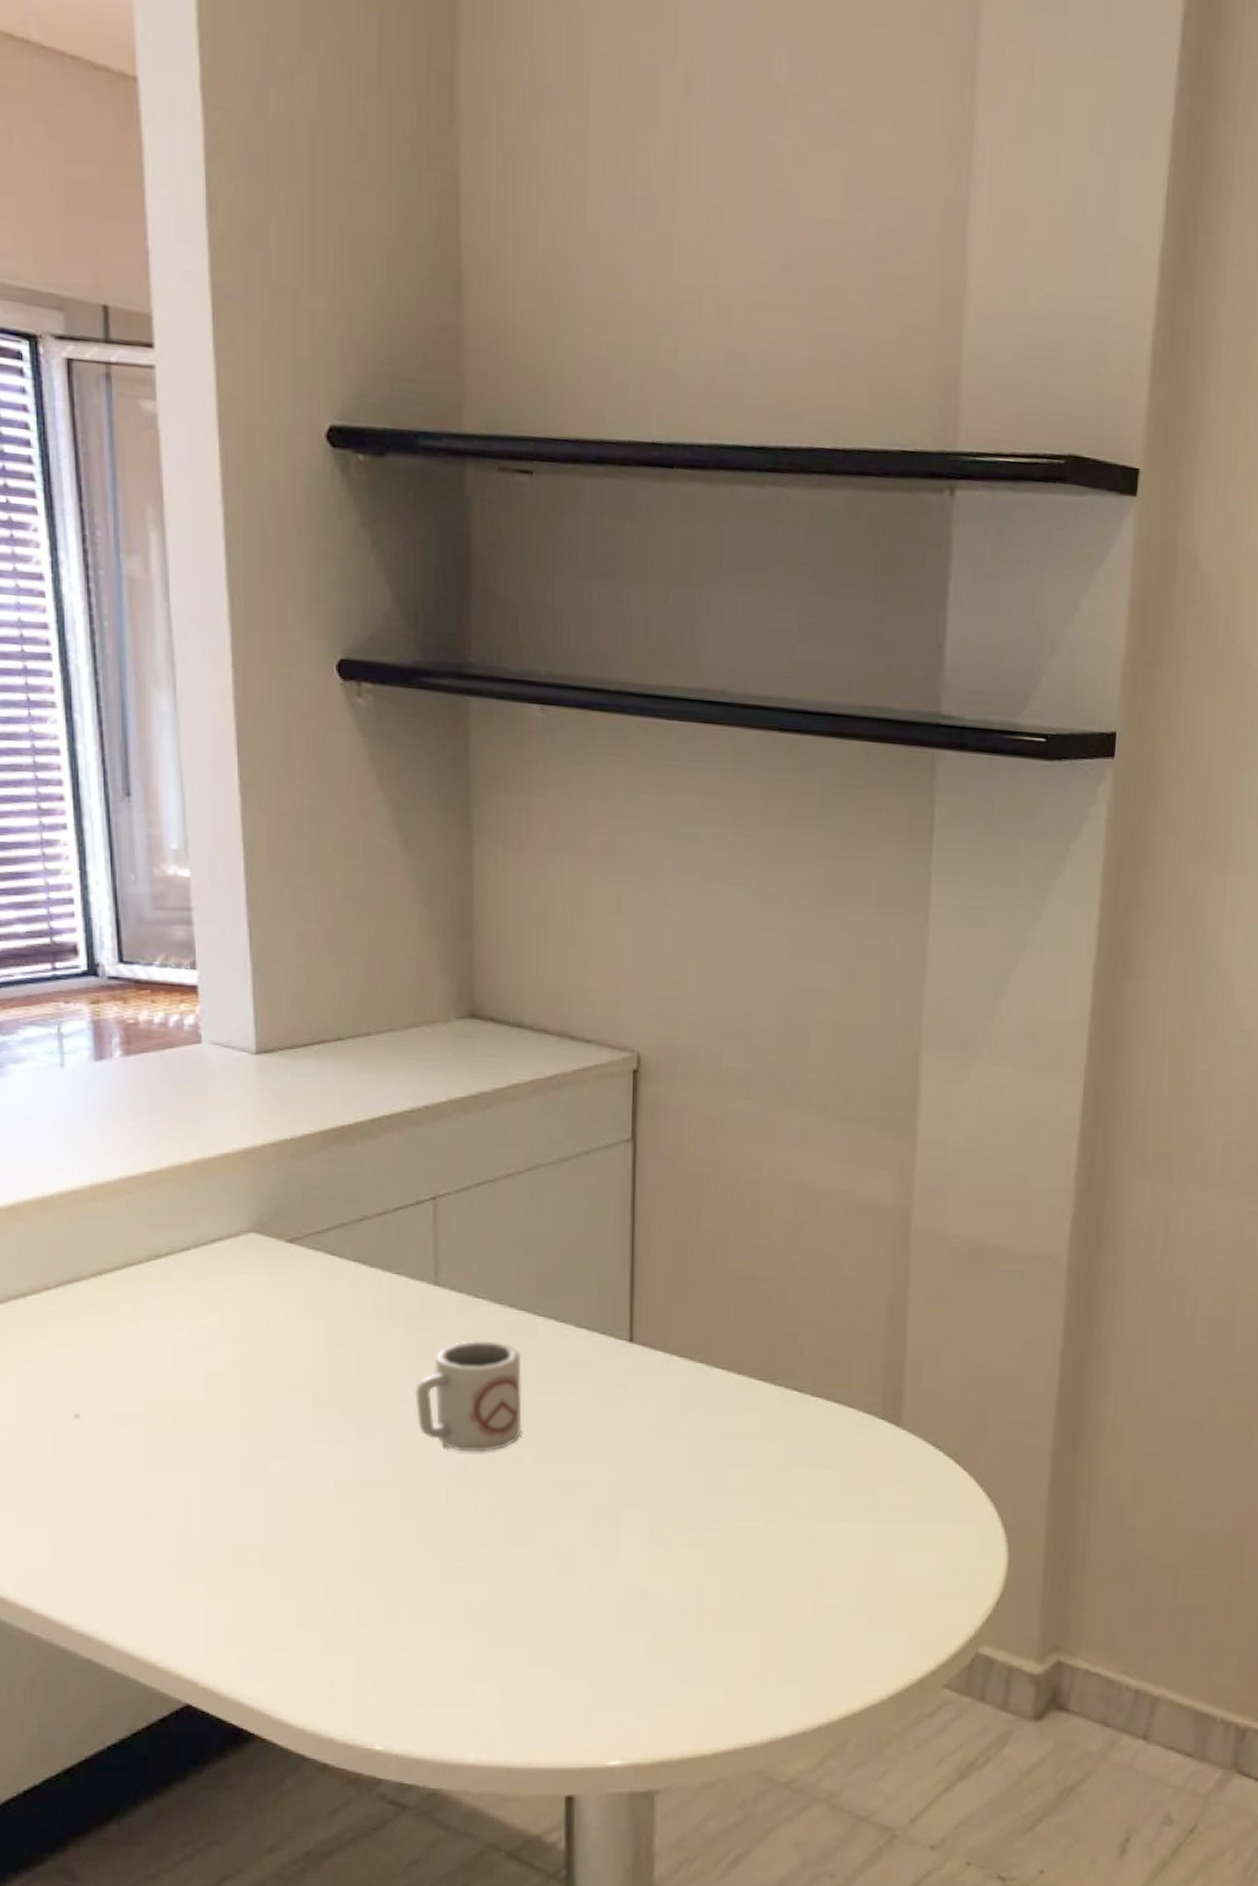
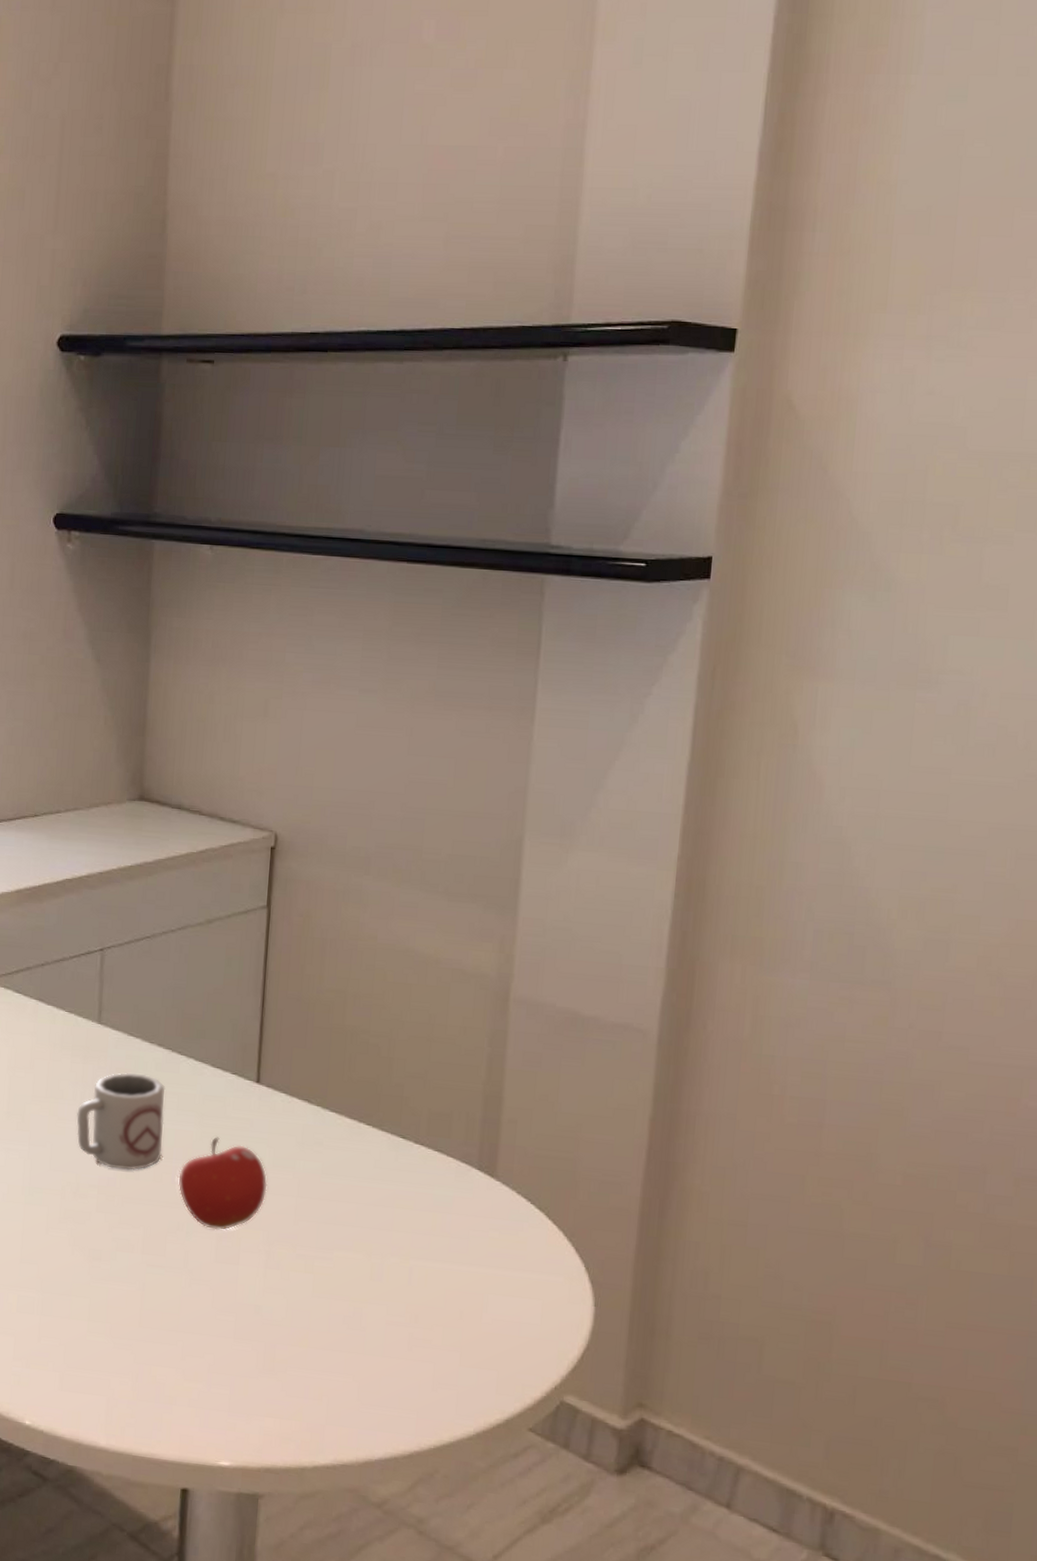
fruit: none [543,1406,648,1511] -> present [178,1137,268,1231]

